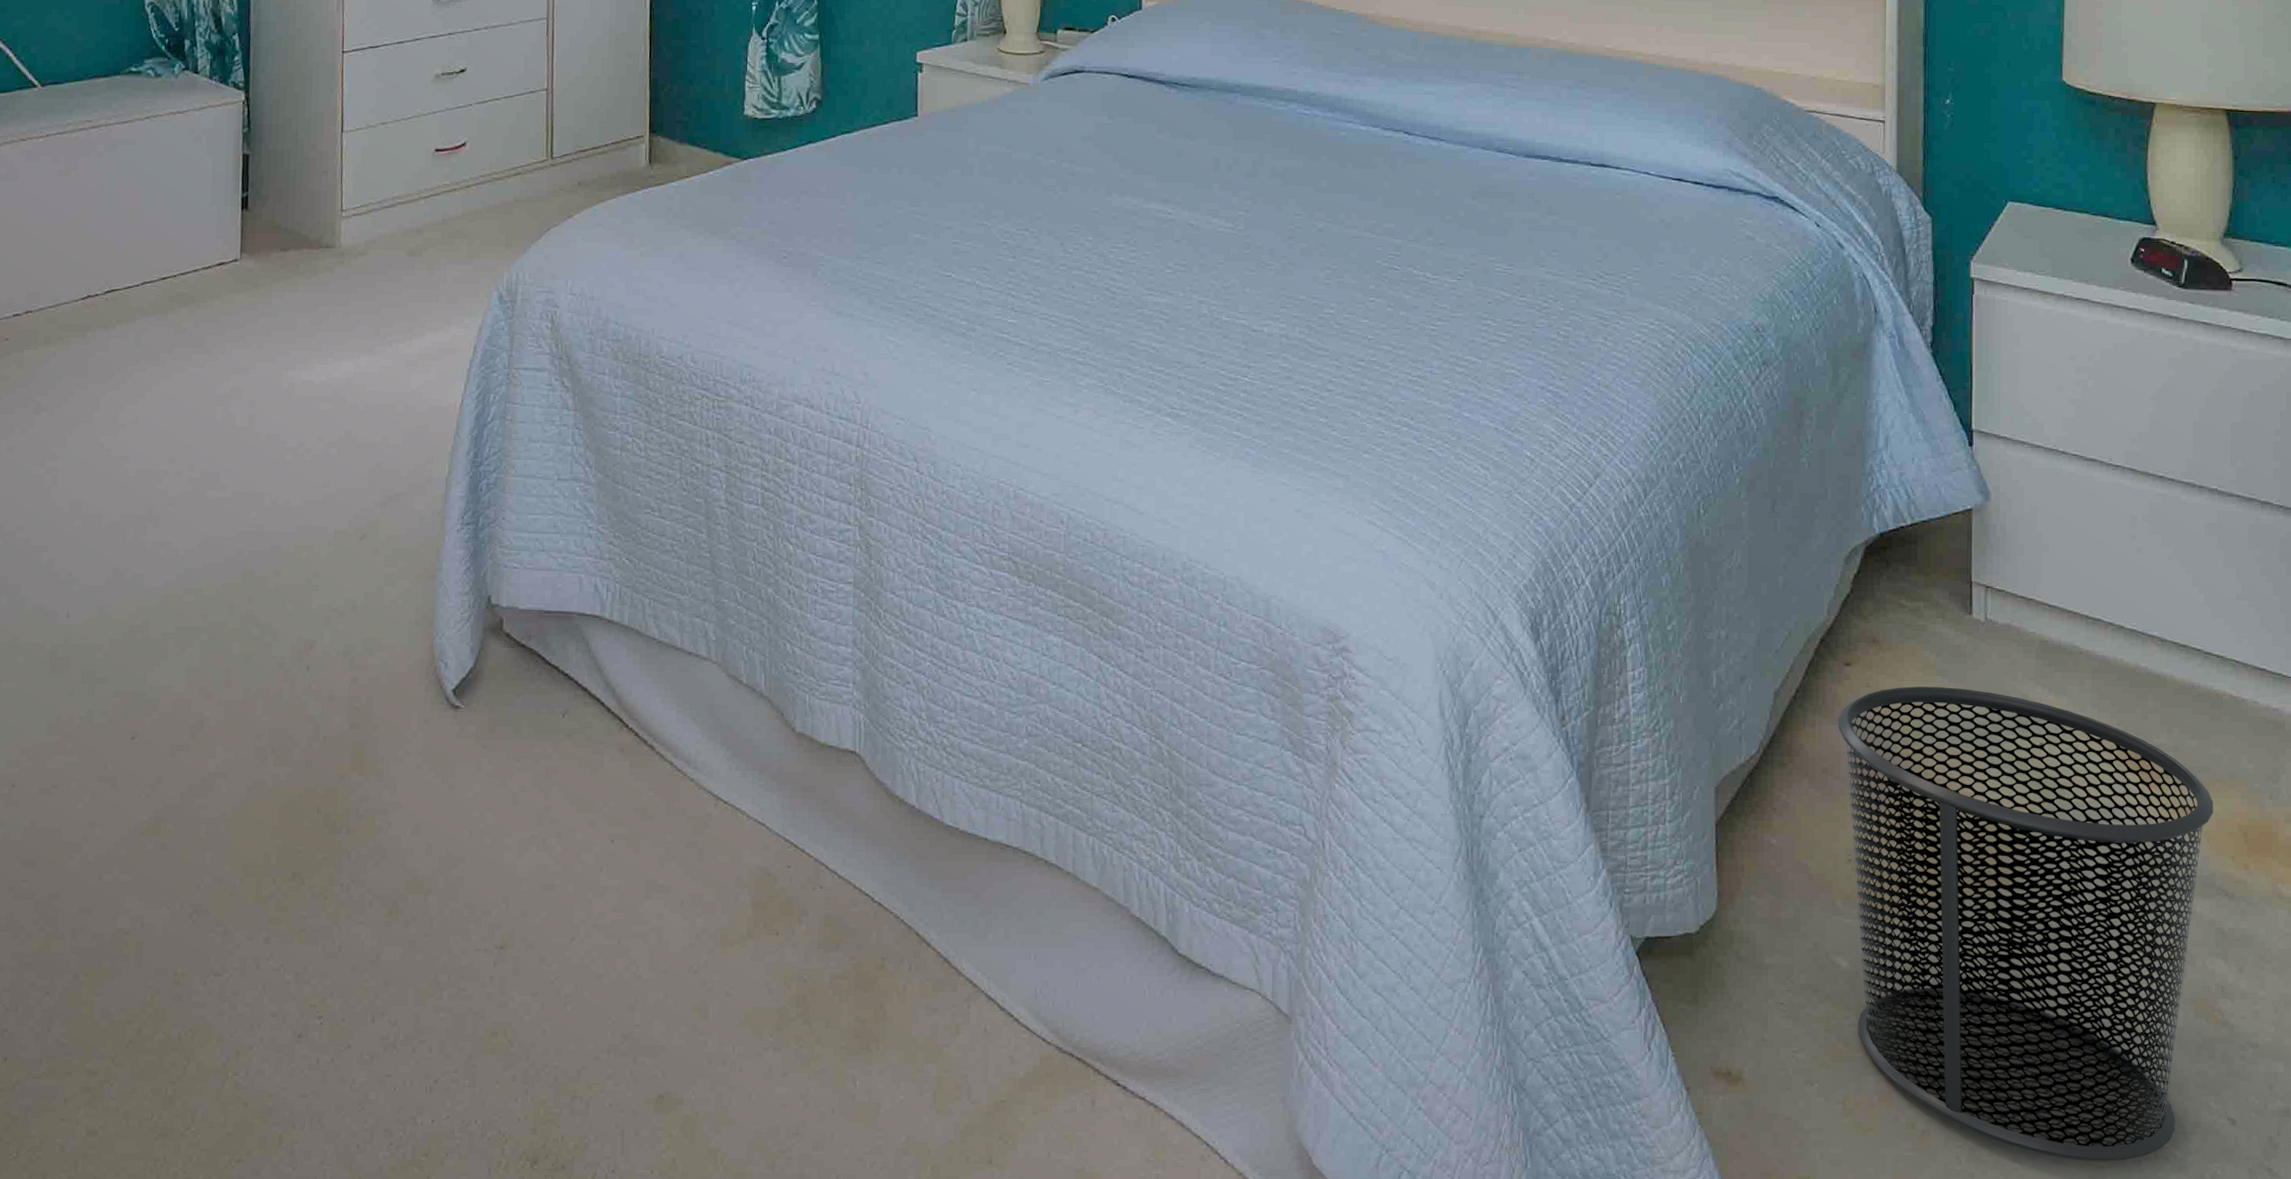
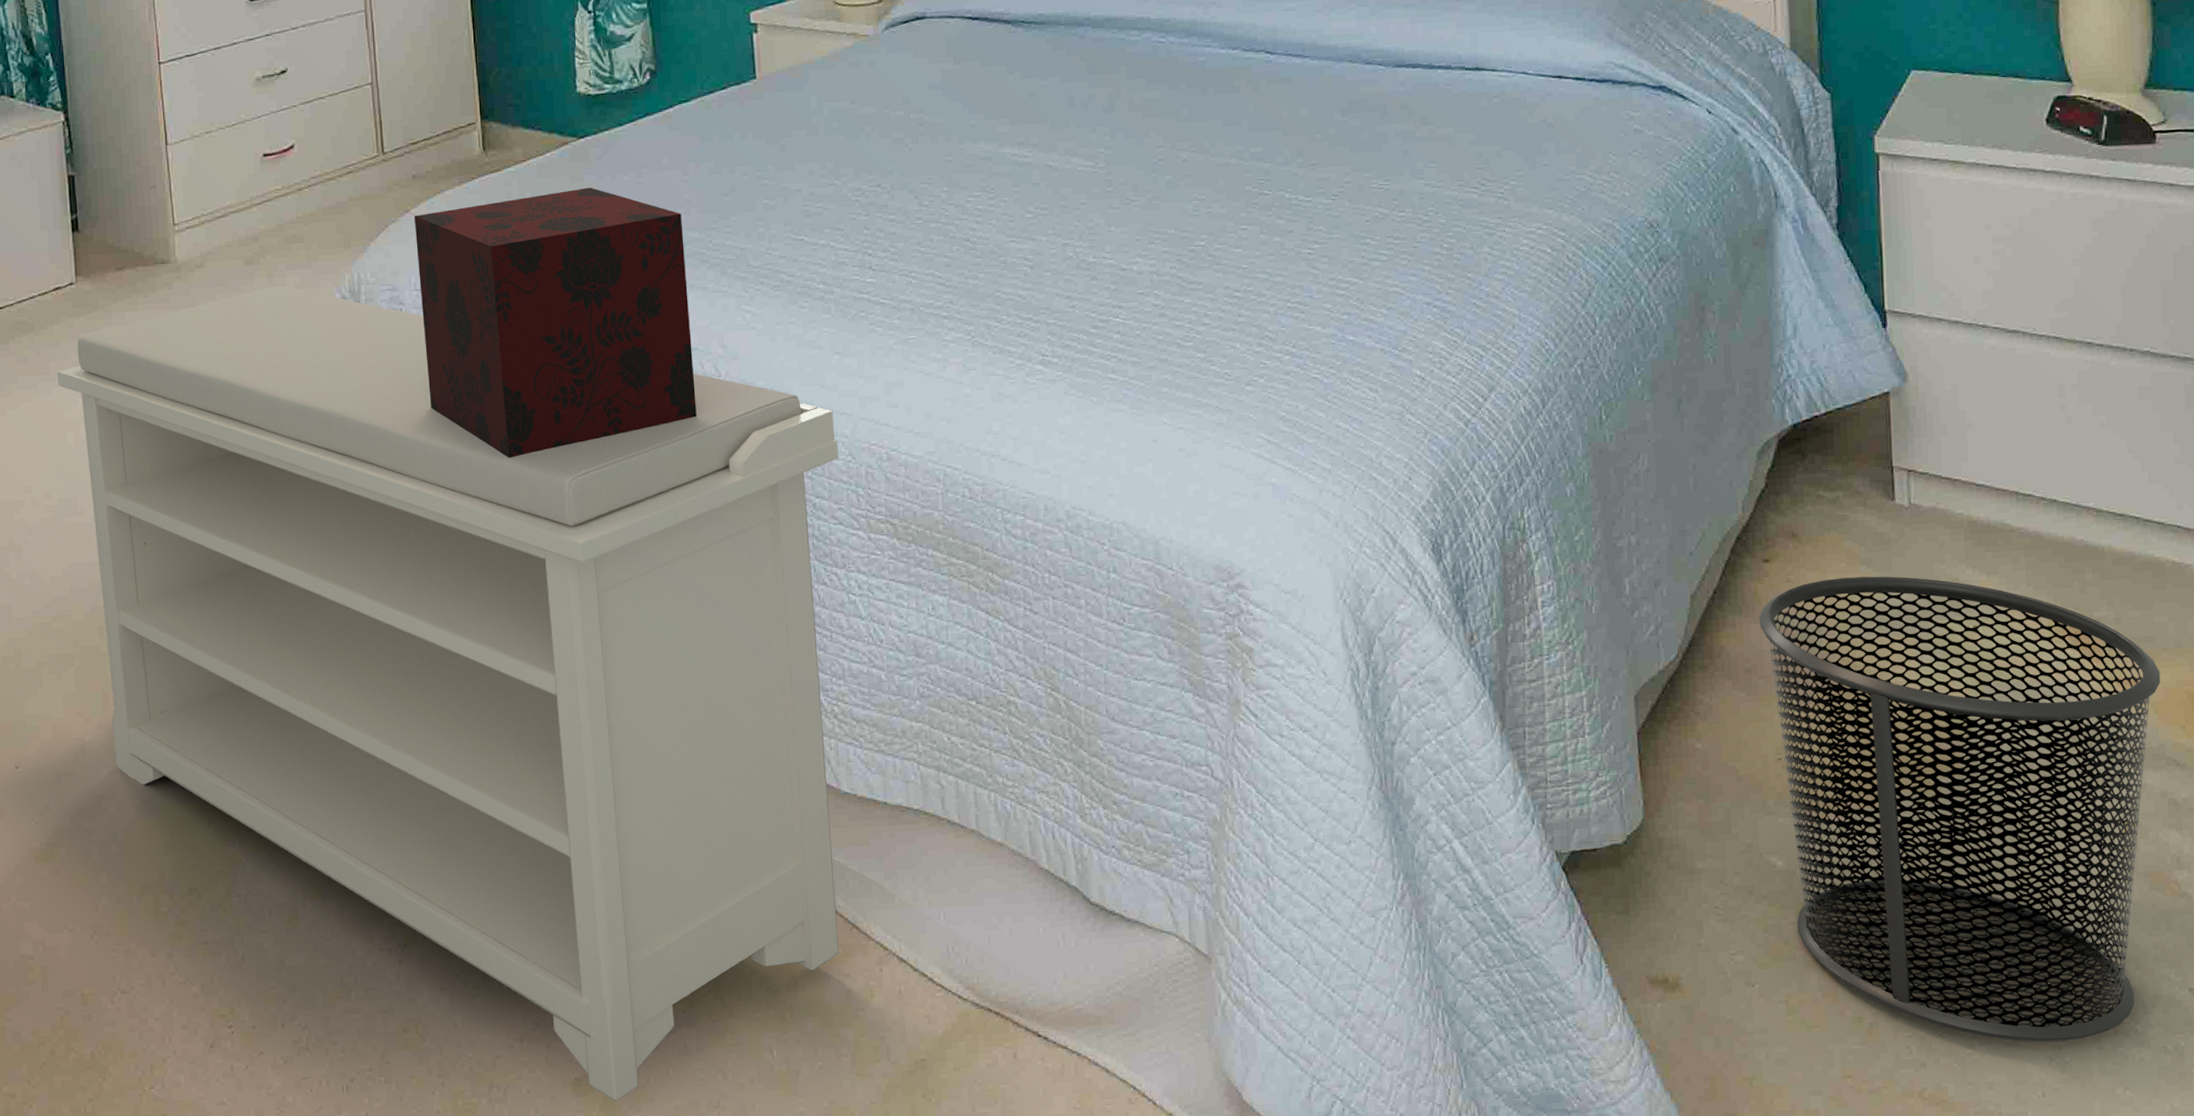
bench: none [212,279,968,1122] -> present [57,285,839,1102]
decorative box: none [575,208,836,466] -> present [414,187,697,458]

